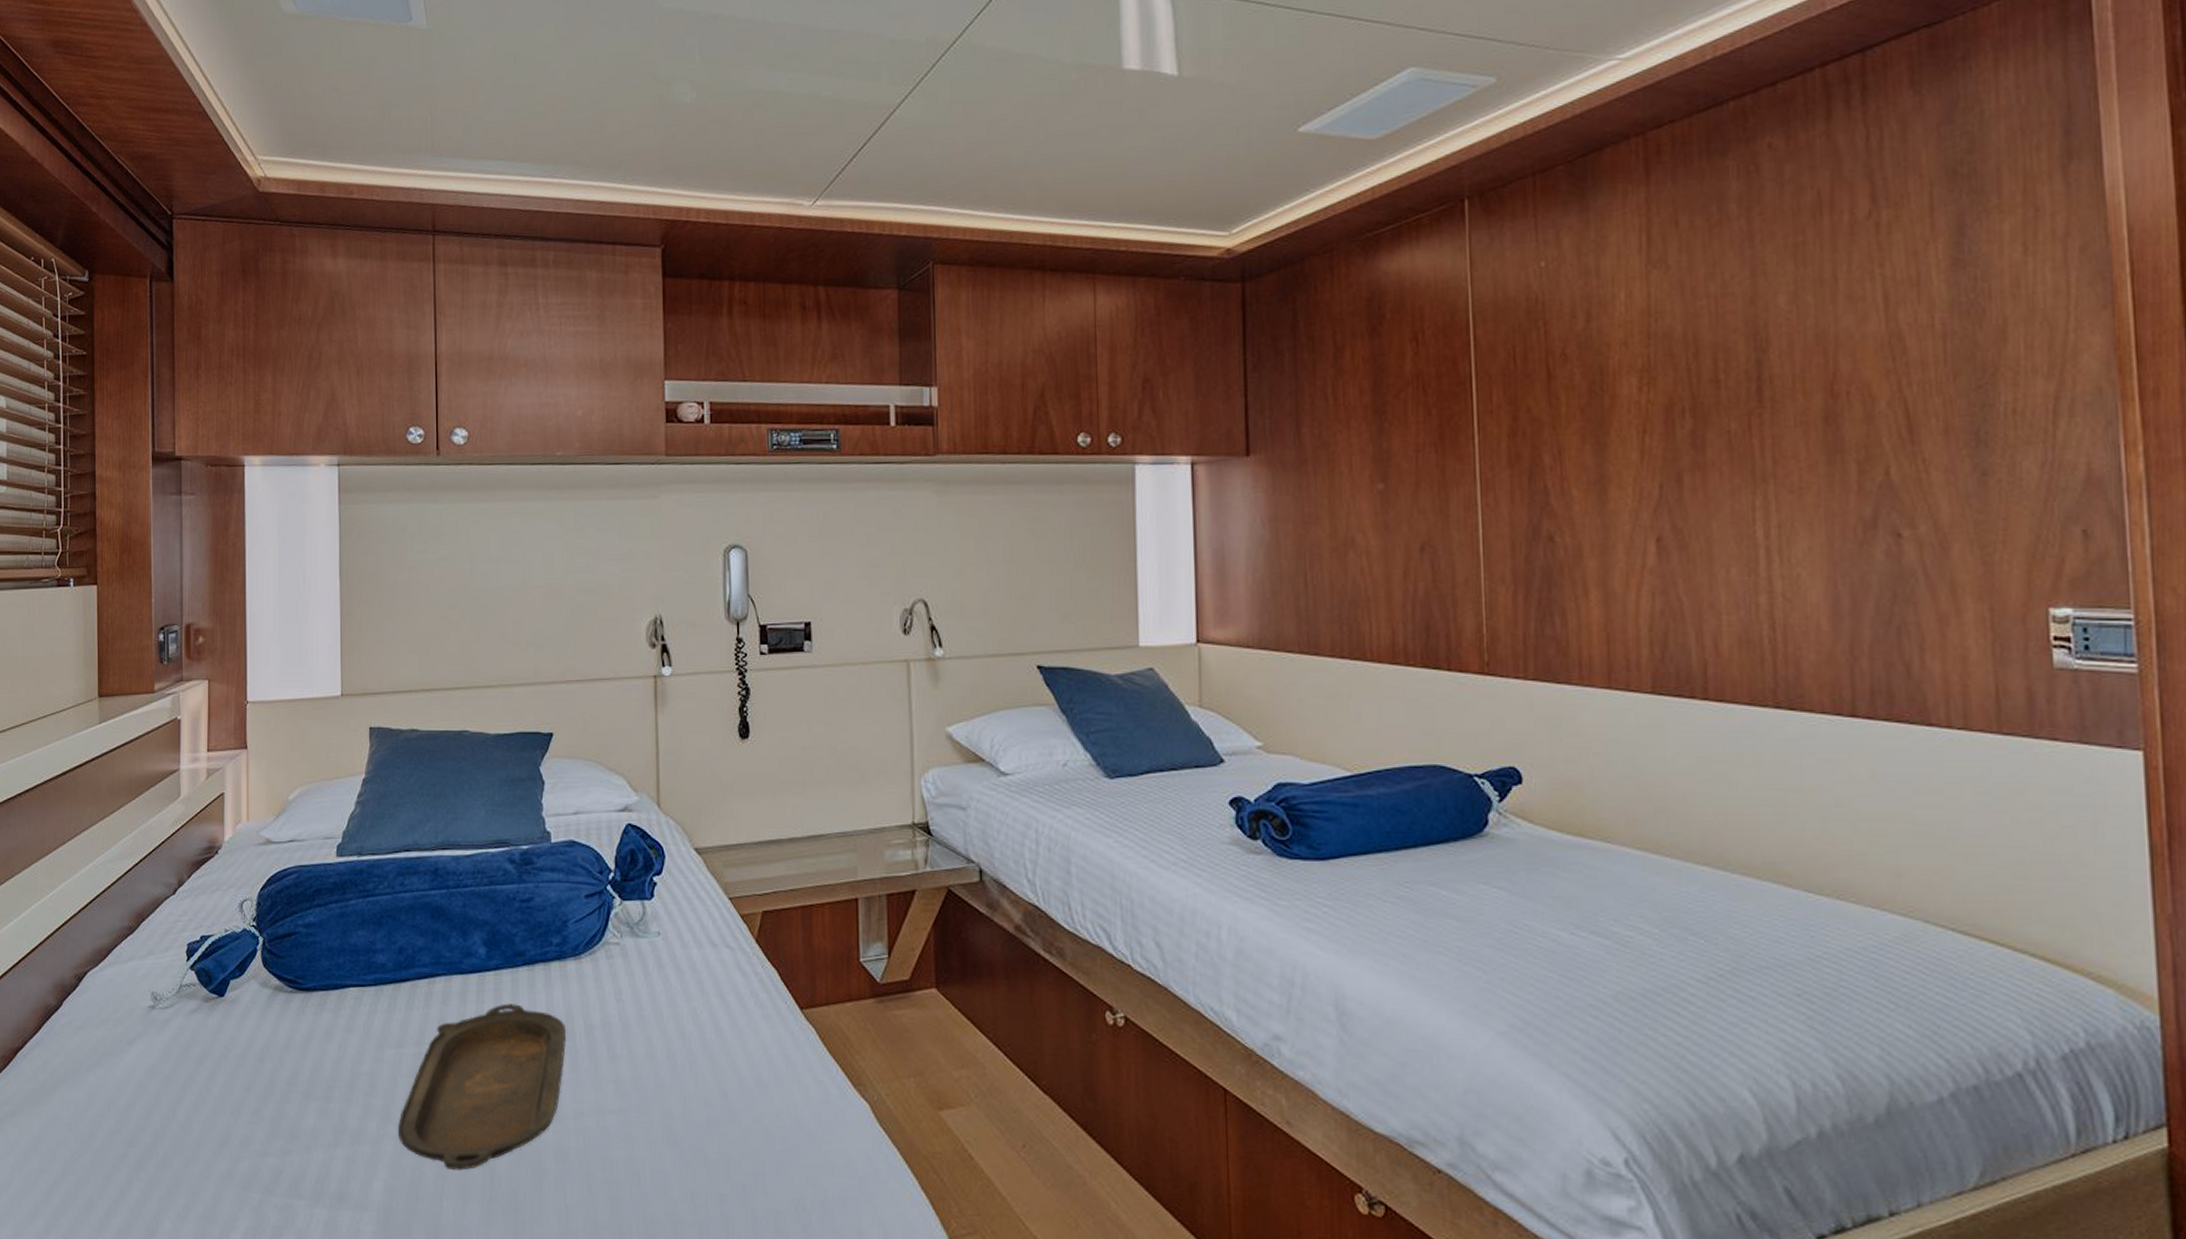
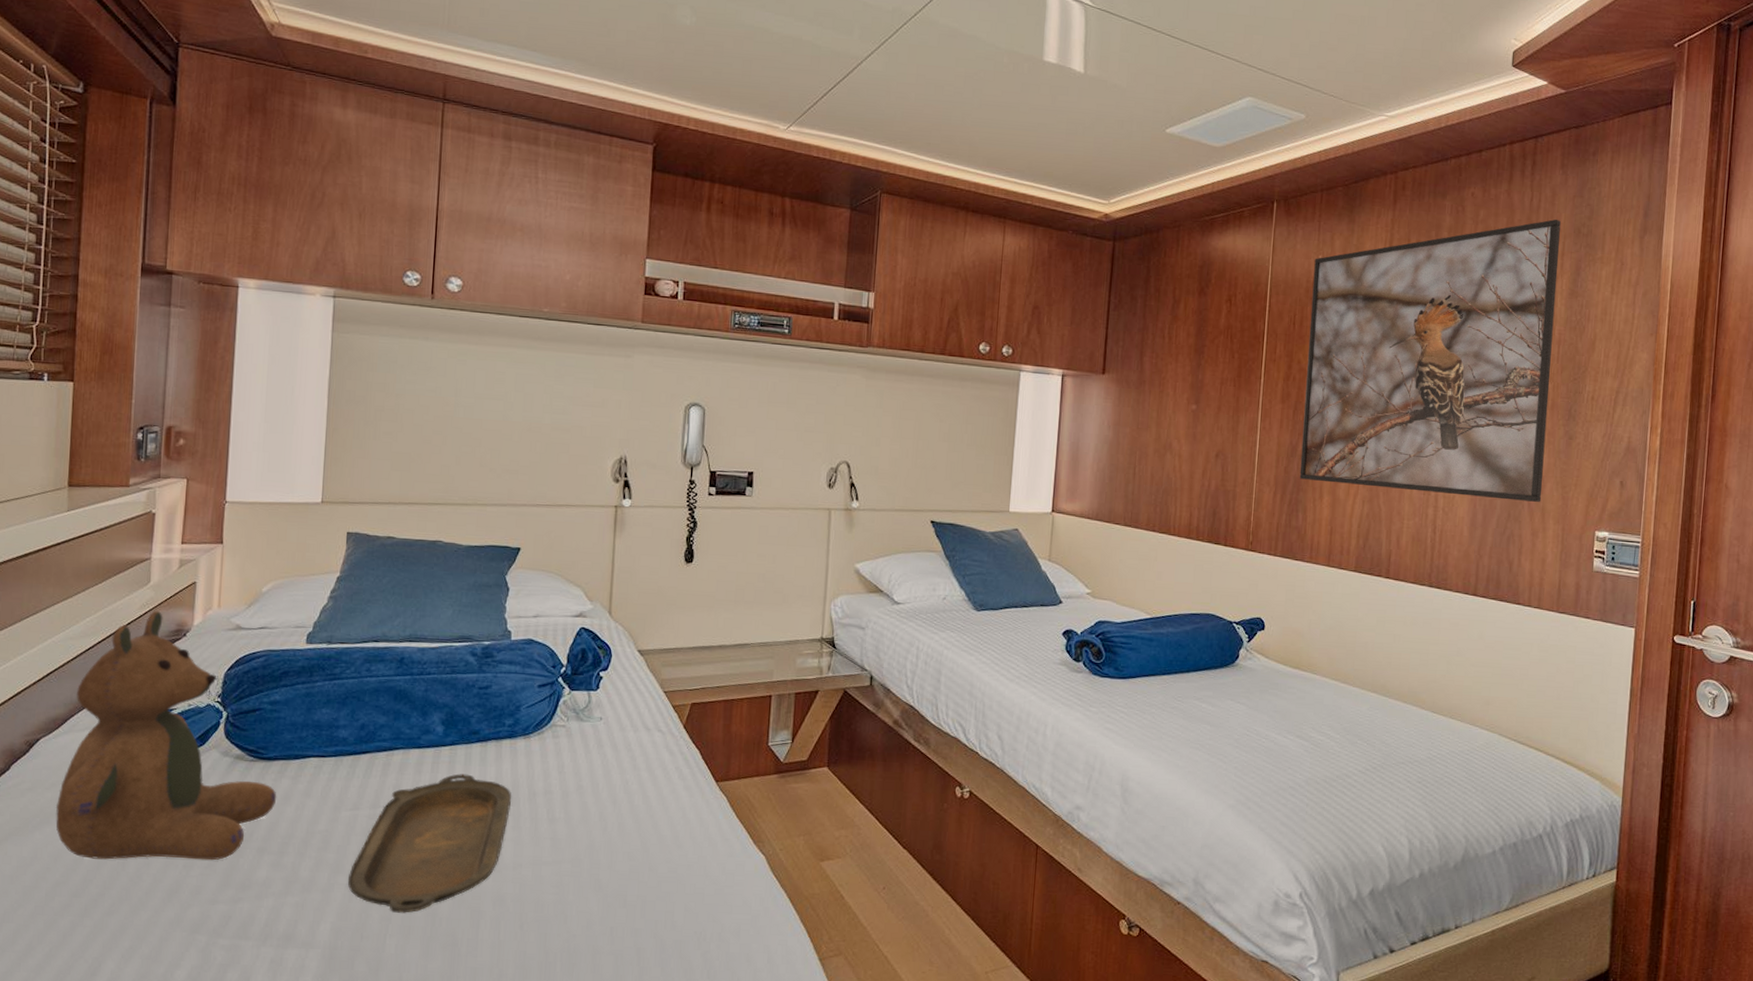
teddy bear: none [106,827,319,1107] -> present [55,611,277,861]
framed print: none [1535,161,1947,573] -> present [1299,219,1561,502]

